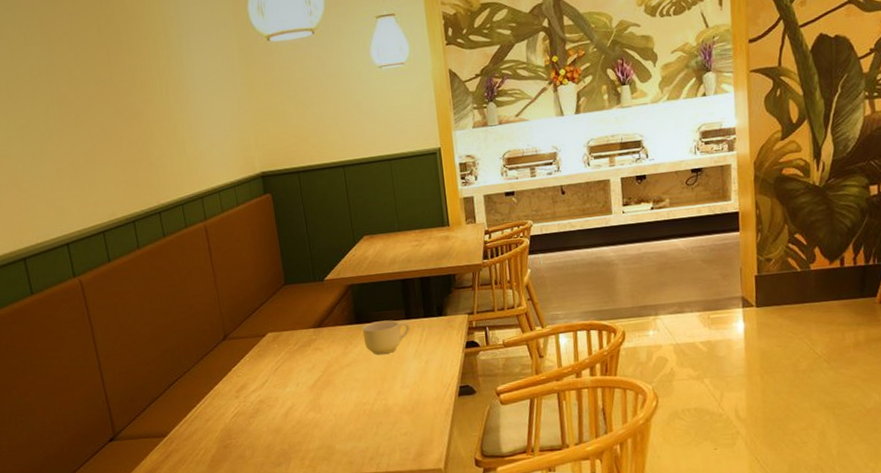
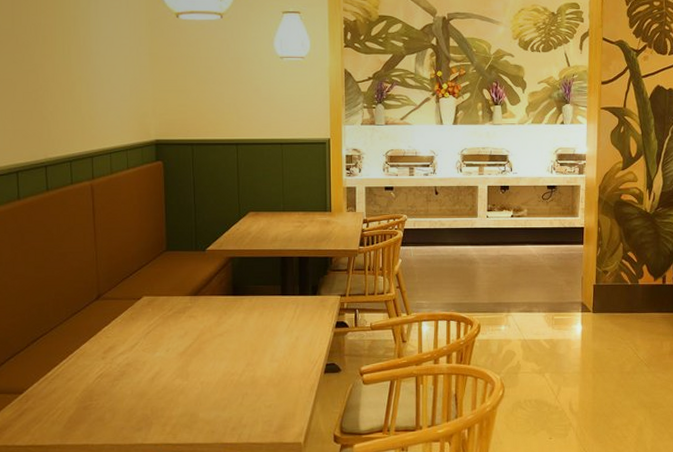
teacup: present [362,320,411,355] -> none [238,295,285,327]

